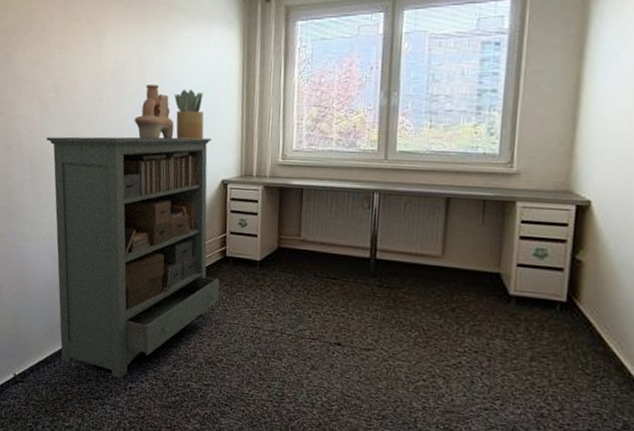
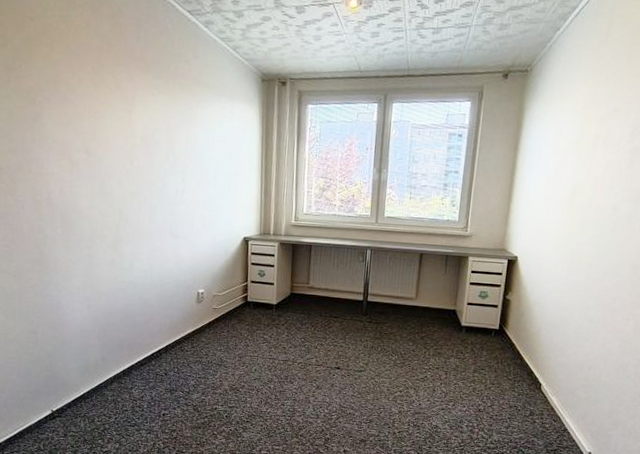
bookshelf: present [46,136,220,379] -> none [77,194,242,407]
decorative vase: present [134,85,174,140] -> none [164,151,201,201]
potted plant: present [174,89,204,140] -> none [201,157,228,202]

